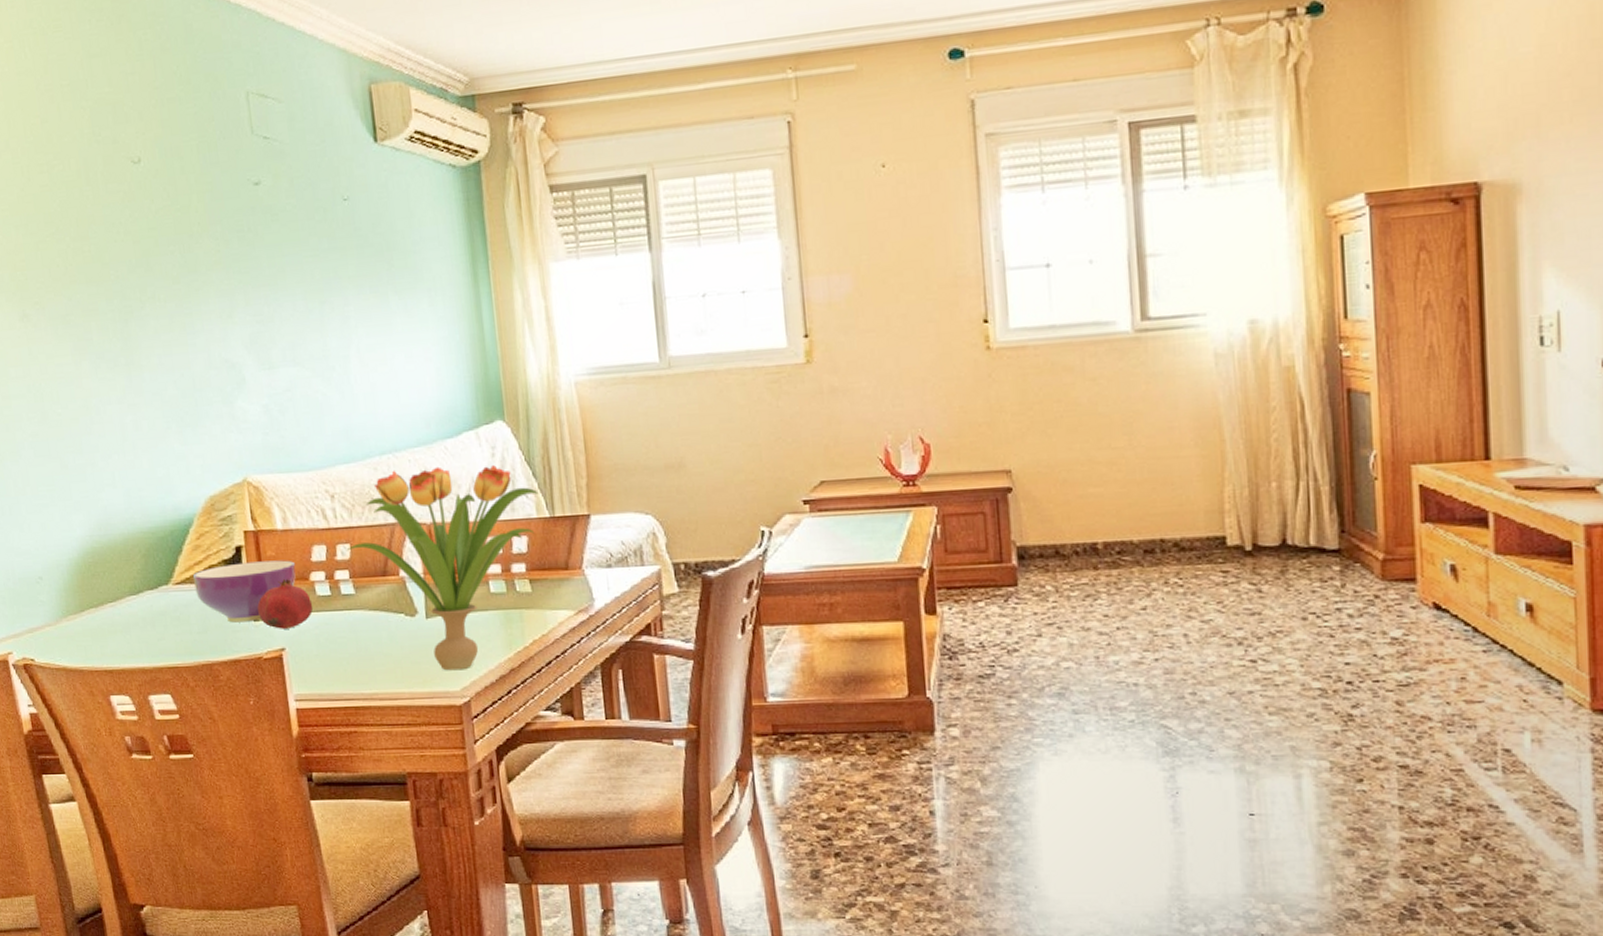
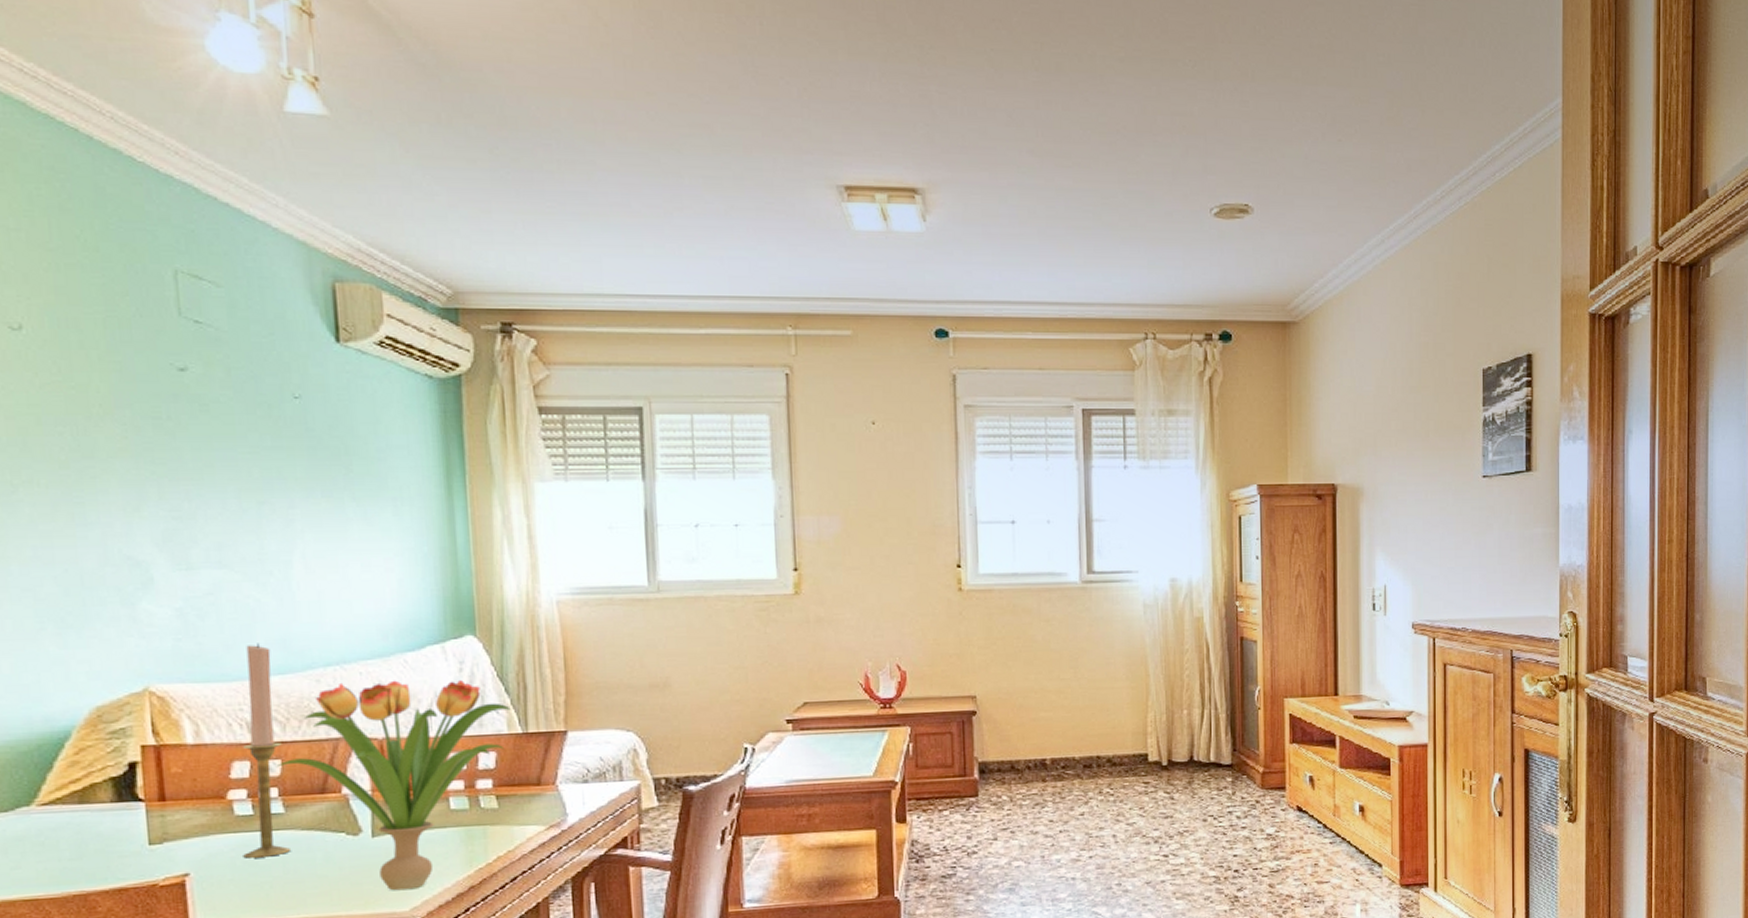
bowl: present [193,560,296,623] -> none [67,777,209,847]
fruit: present [257,578,313,629] -> none [155,797,228,853]
candlestick: none [317,435,361,636] -> present [243,643,290,858]

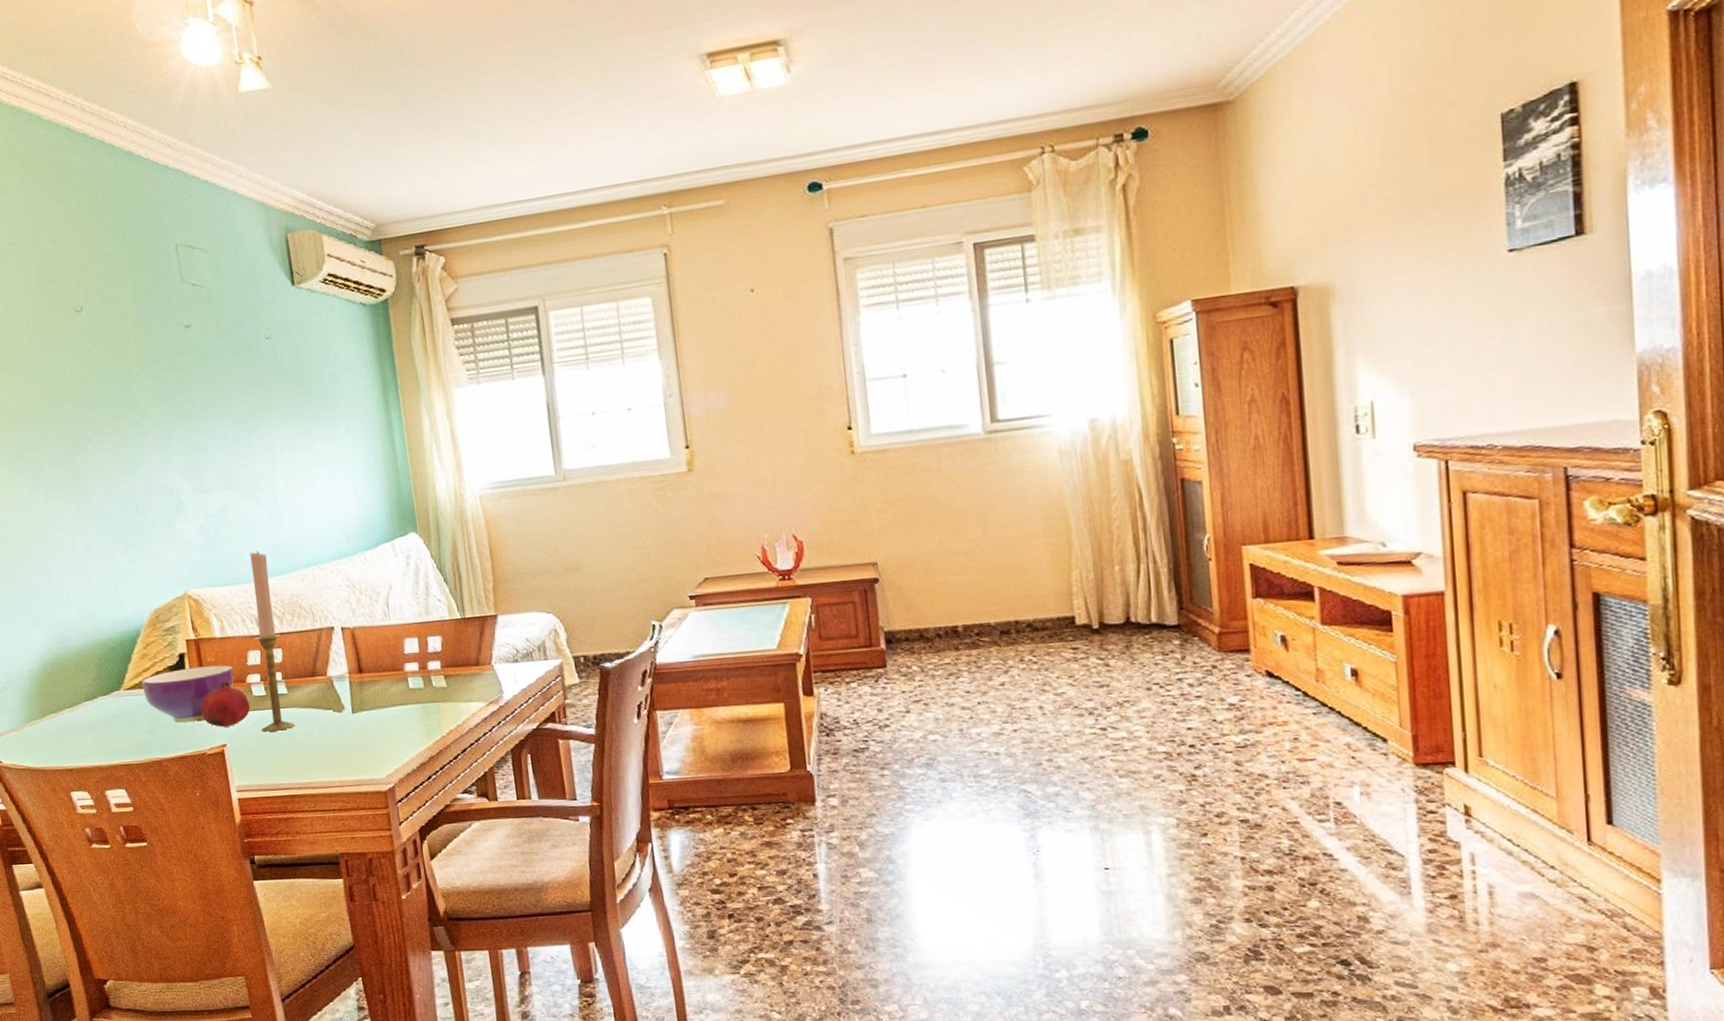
bowl: none [67,777,209,847] -> present [142,664,234,723]
fruit: none [155,797,228,853] -> present [200,681,250,727]
flower arrangement: present [276,680,511,891] -> none [278,573,450,760]

